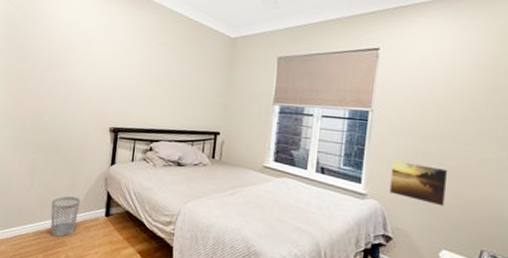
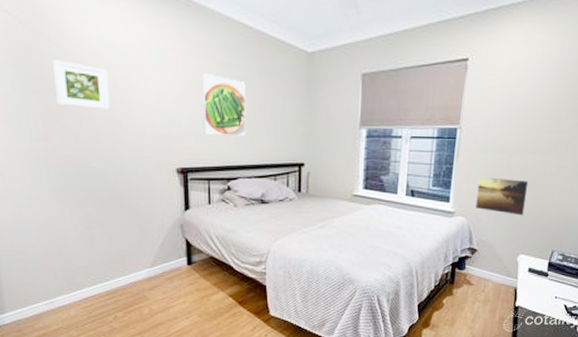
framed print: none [28,36,71,76] -> present [51,60,110,111]
wastebasket: present [50,196,81,237] -> none [121,249,156,293]
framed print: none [136,50,176,105] -> present [201,72,246,137]

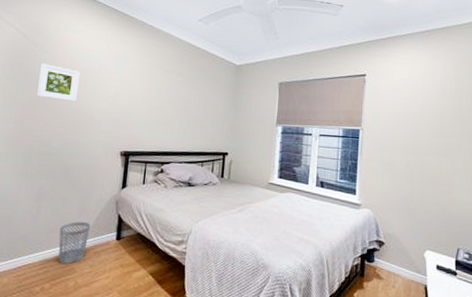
wastebasket: none [121,249,156,293] -> present [58,222,91,264]
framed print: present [201,72,246,137] -> none [147,77,185,128]
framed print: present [475,175,529,216] -> none [380,172,427,212]

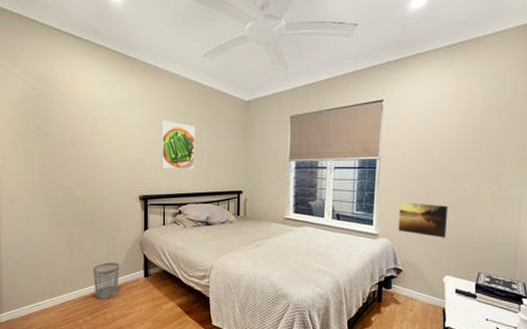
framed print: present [36,63,81,102] -> none [52,114,92,151]
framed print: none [147,77,185,128] -> present [161,120,195,170]
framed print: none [380,172,427,212] -> present [398,201,449,238]

